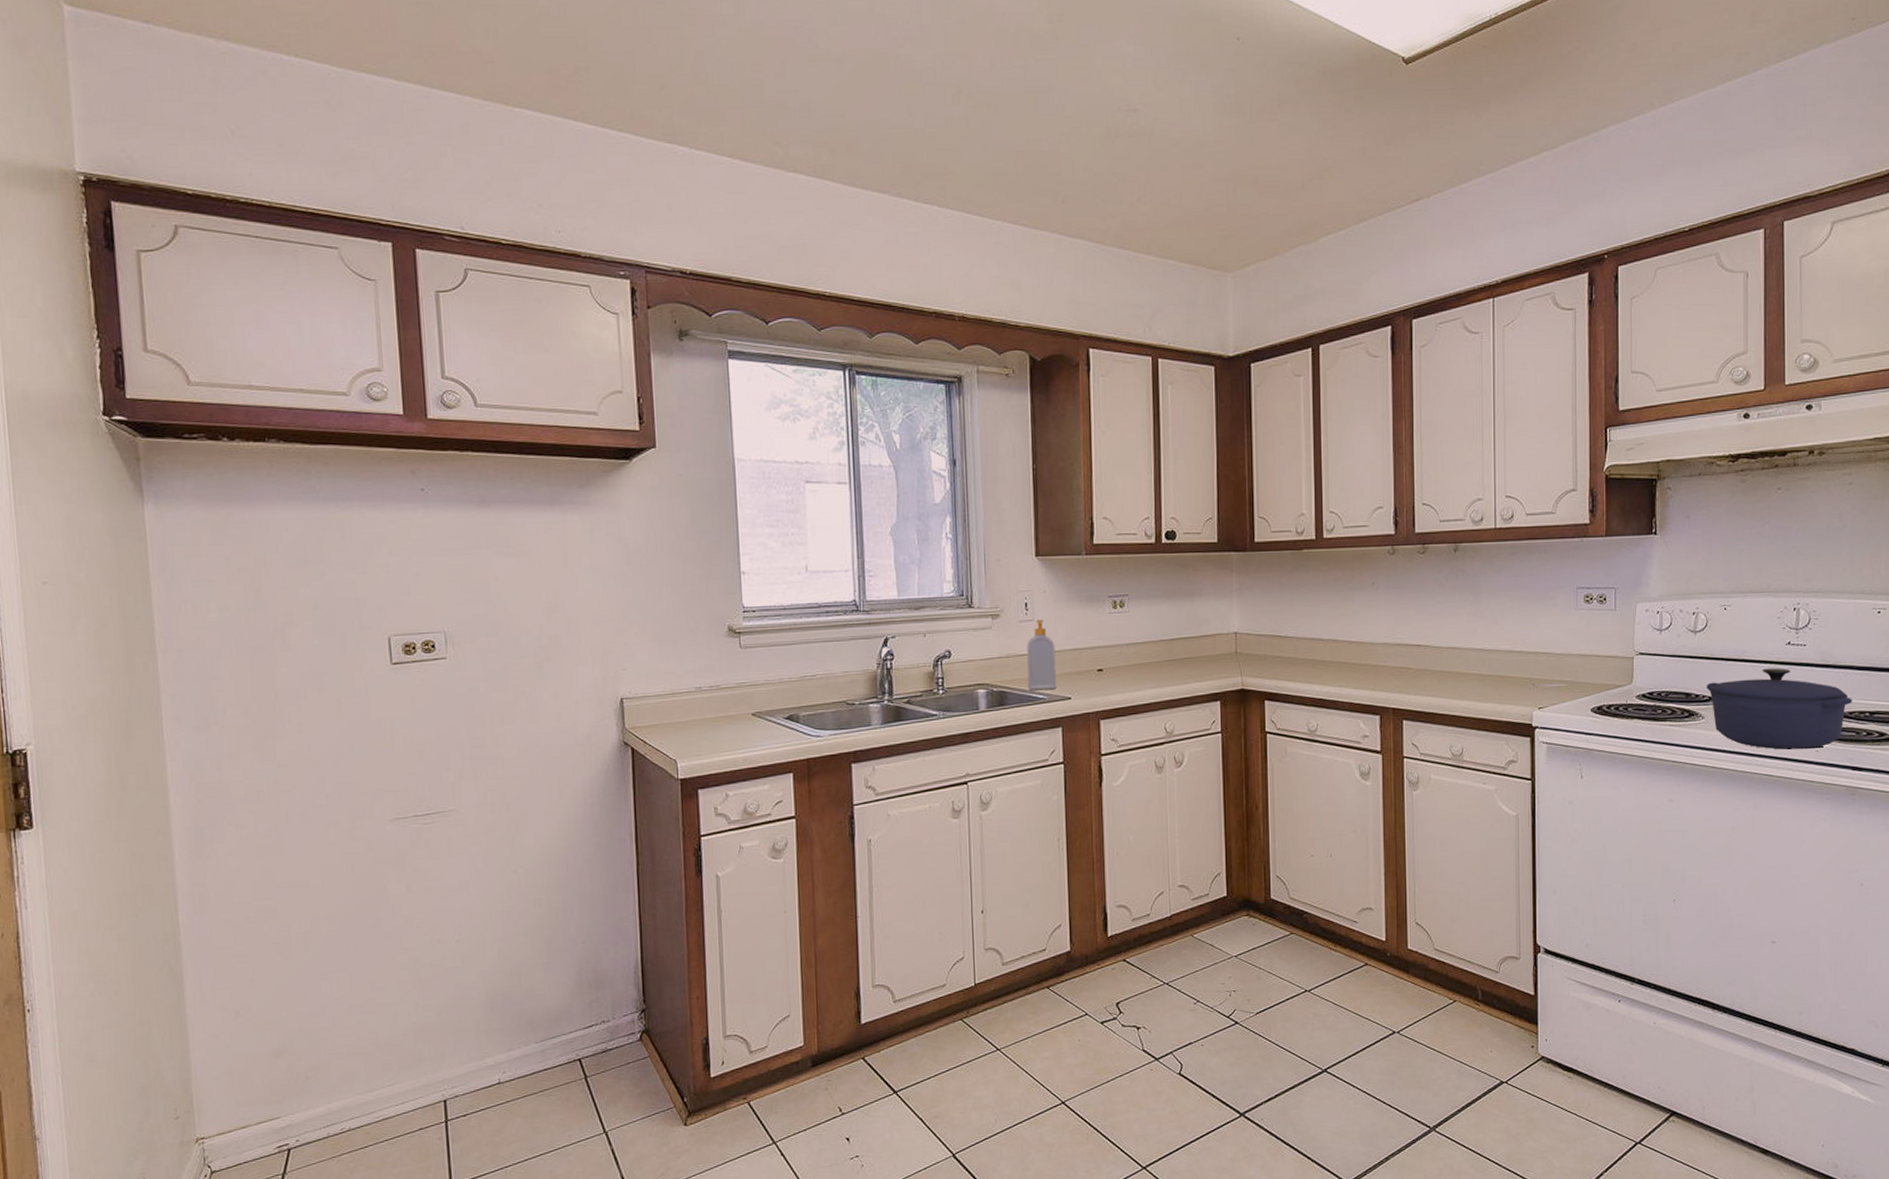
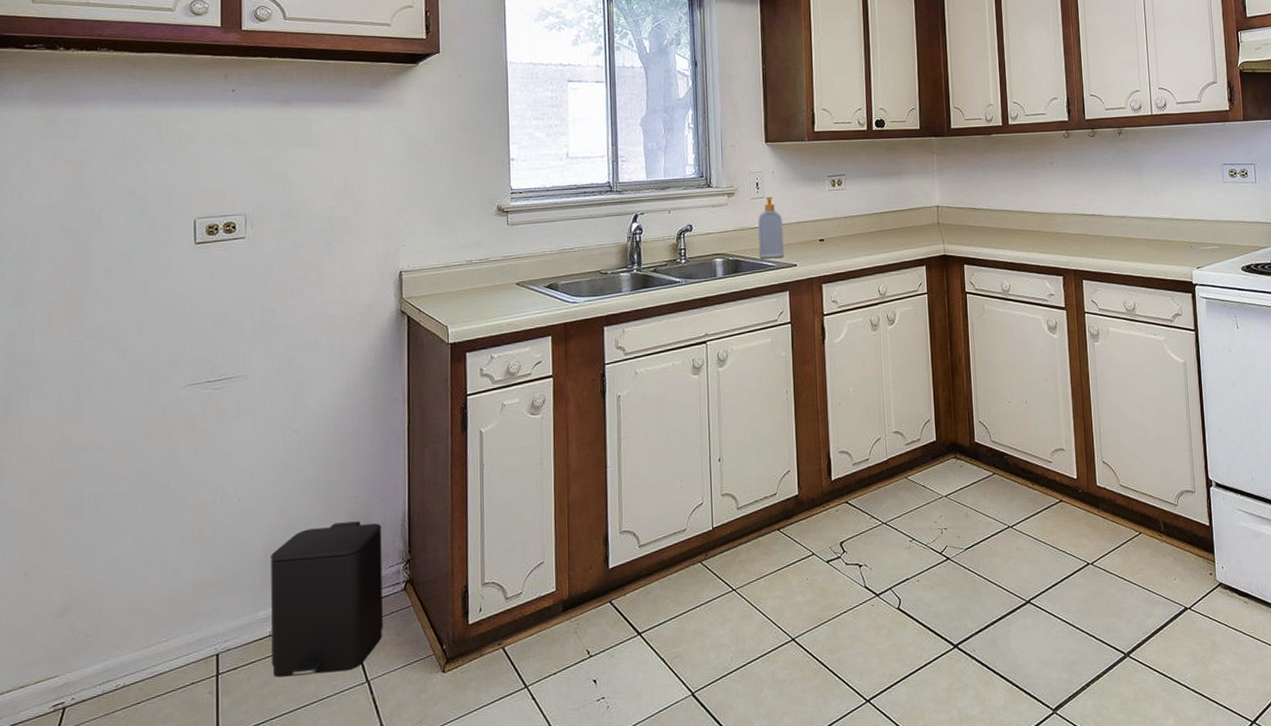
pedal bin: none [494,967,619,1126] -> present [270,521,383,678]

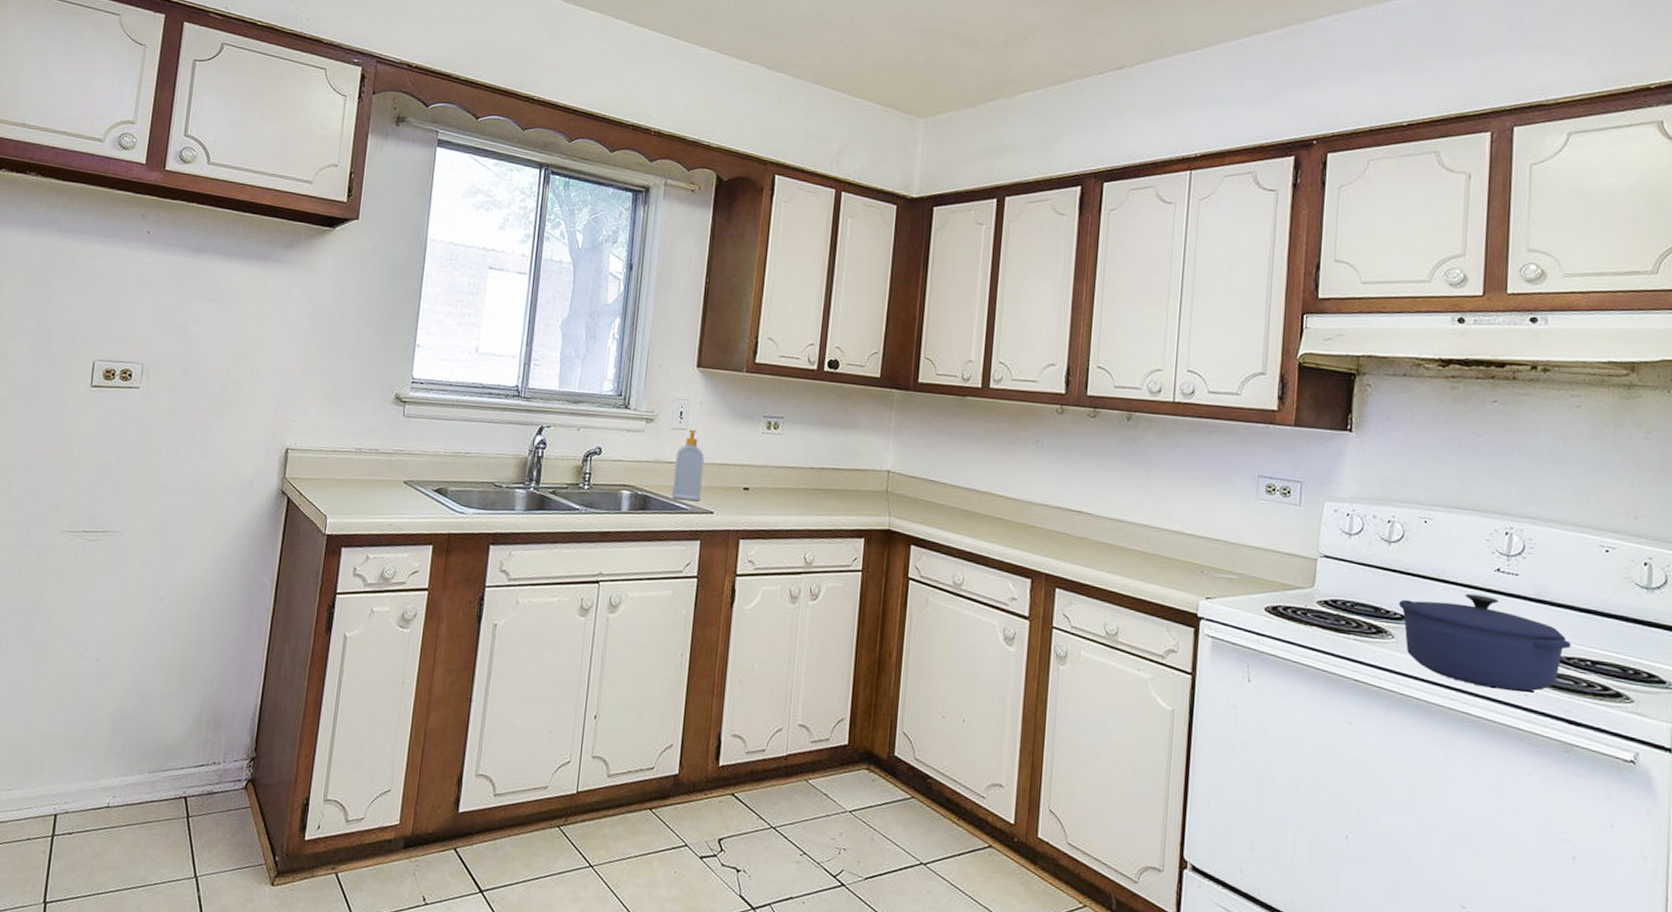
pedal bin: present [270,521,383,678] -> none [106,703,231,861]

